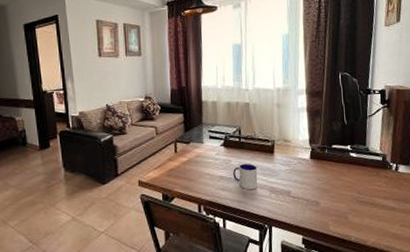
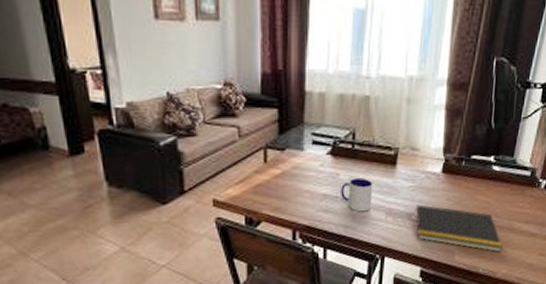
notepad: none [291,184,368,224] -> present [413,204,502,253]

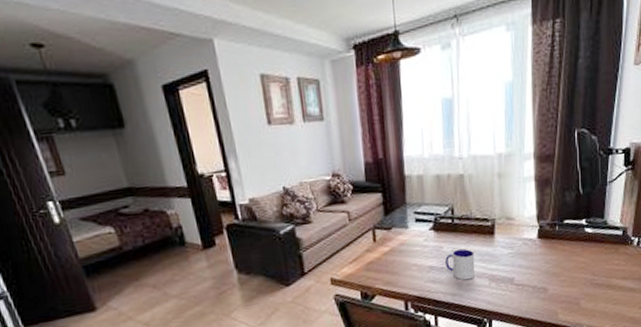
notepad: present [413,204,502,253] -> none [514,269,603,309]

